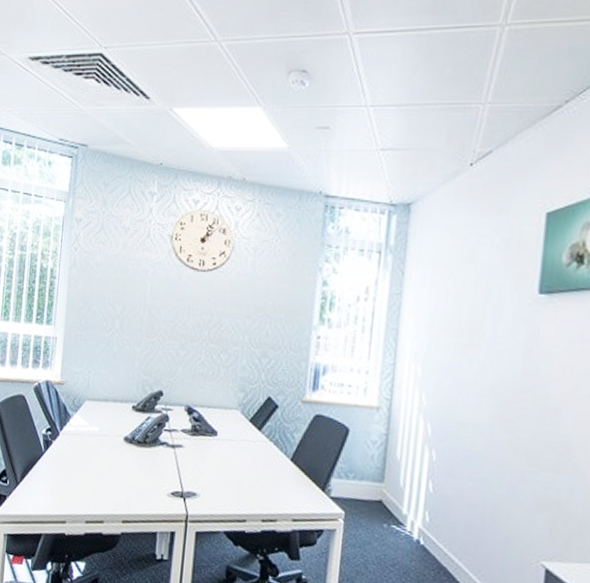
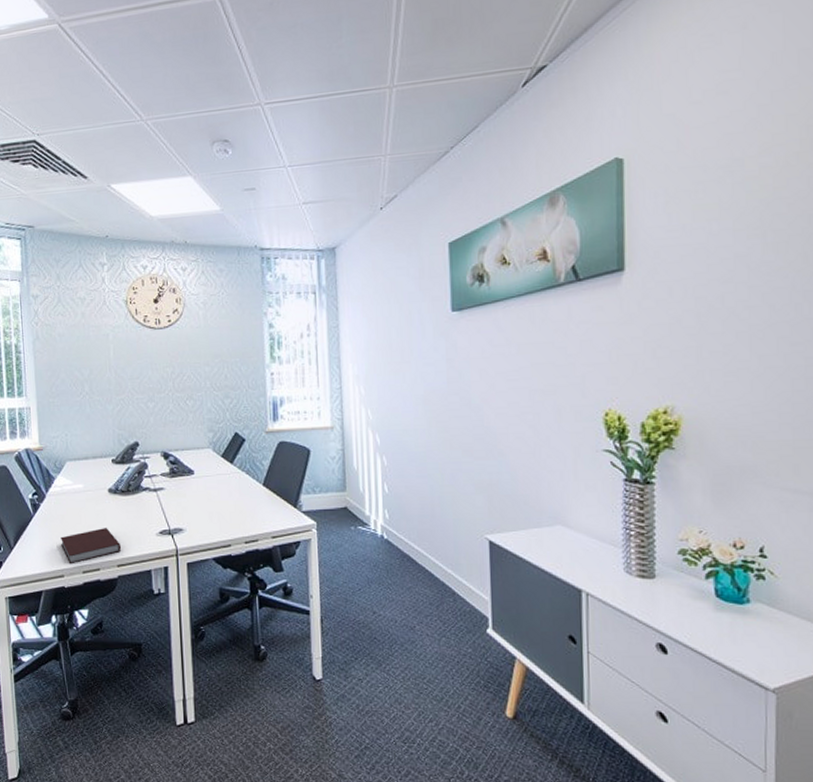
notebook: none [67,477,129,511] -> present [61,528,121,563]

